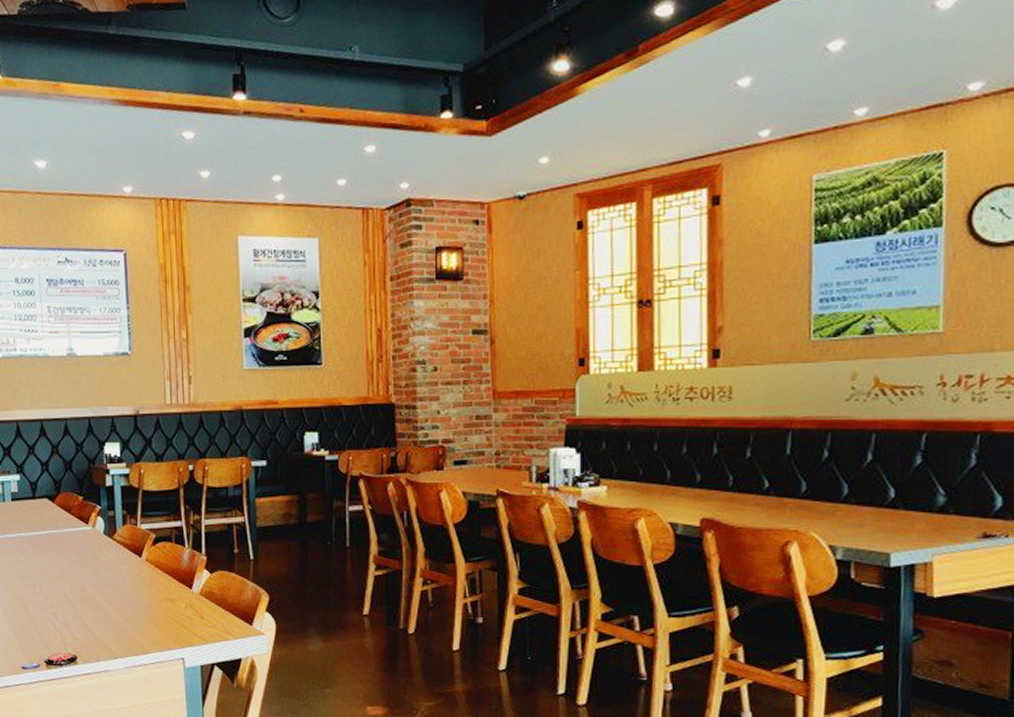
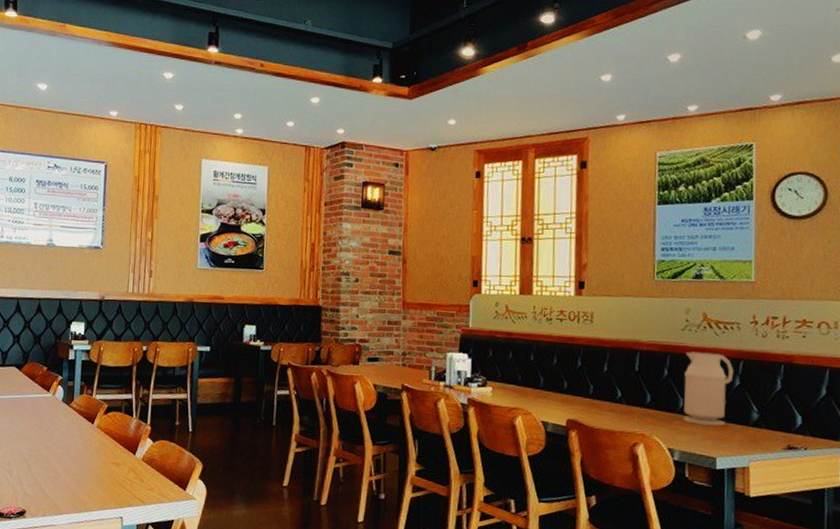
water jug: none [848,426,915,516] -> present [683,351,734,427]

